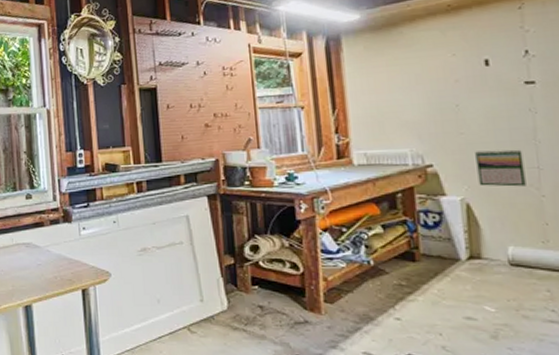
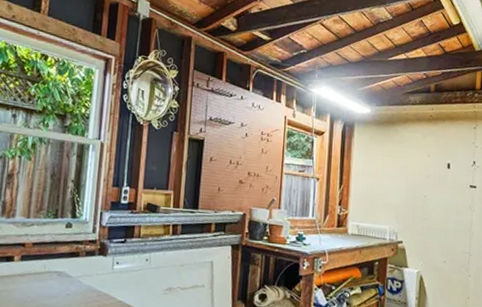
calendar: present [475,149,526,187] -> none [430,235,461,267]

